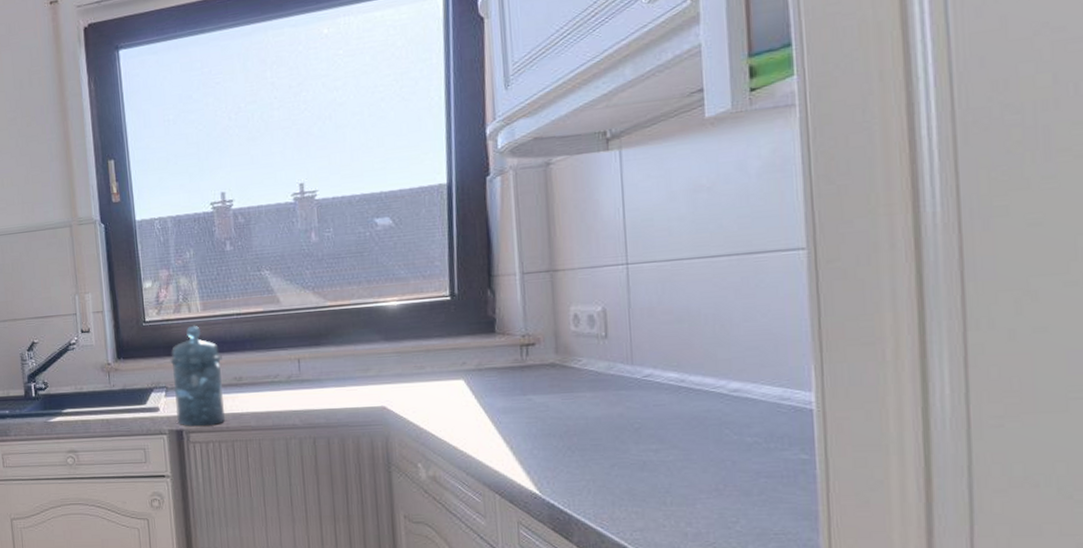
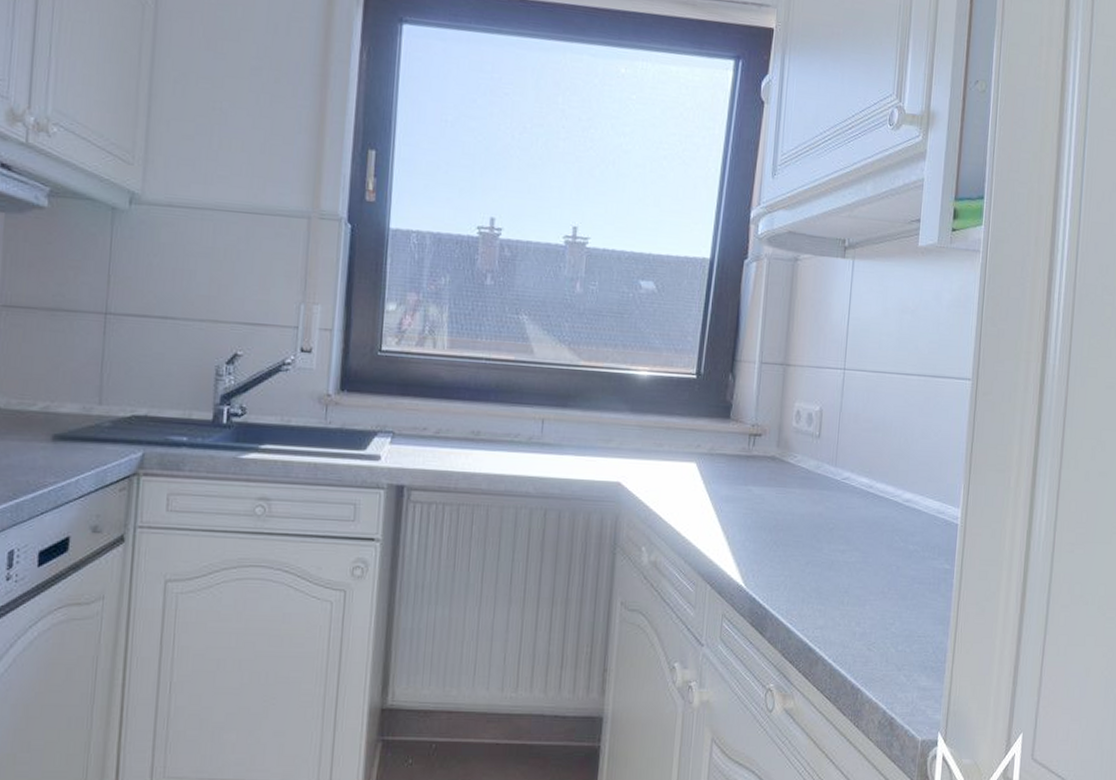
canister: present [170,325,226,427] -> none [399,363,462,484]

